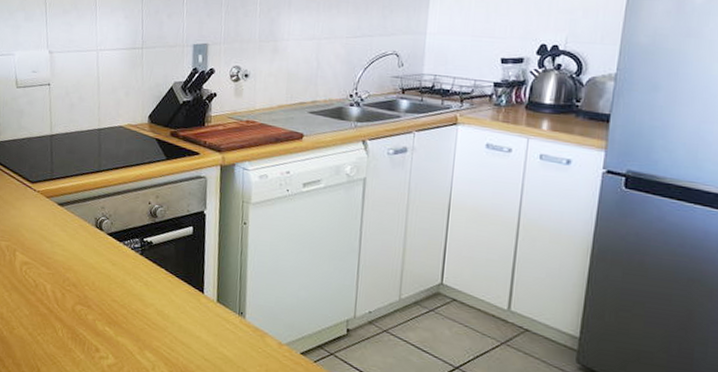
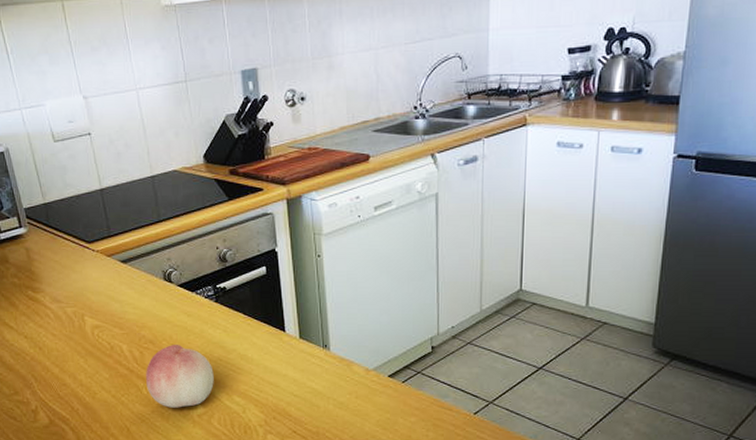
fruit: none [63,291,130,356] -> present [146,345,214,408]

